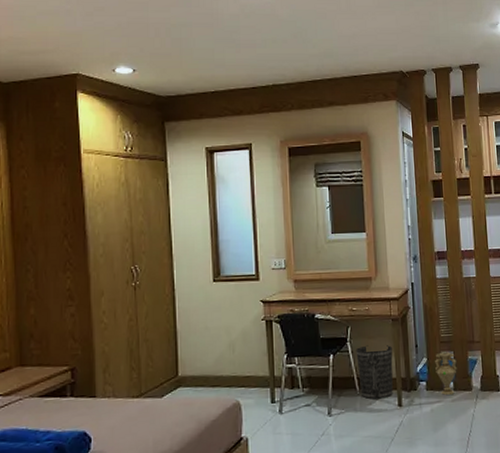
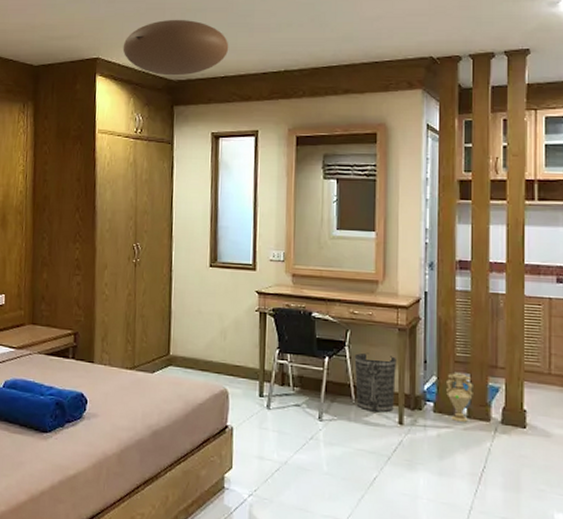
ceiling light: none [105,34,217,92] -> present [123,19,229,76]

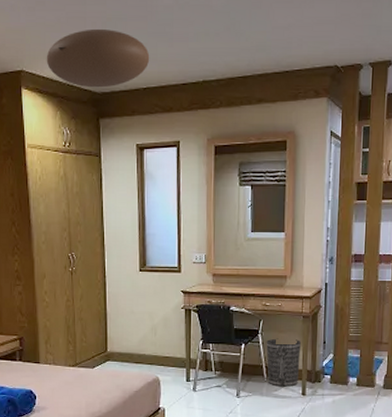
vase: present [446,373,473,422] -> none [341,350,362,389]

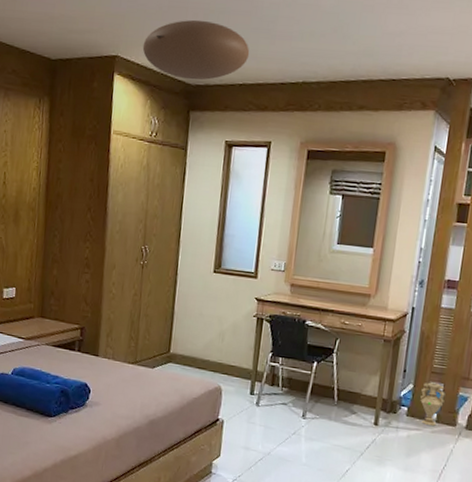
wastebasket: present [266,338,301,387] -> none [338,360,379,414]
vase: none [341,350,362,389] -> present [420,382,445,426]

